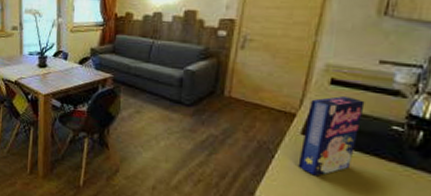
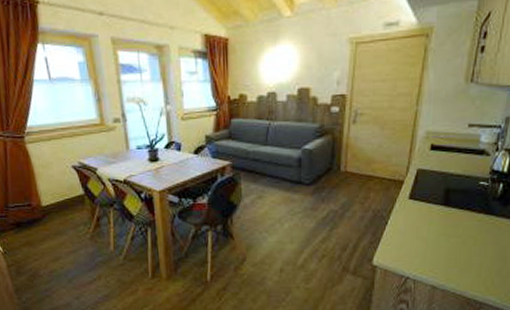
cereal box: present [297,96,365,176] -> none [407,160,459,235]

